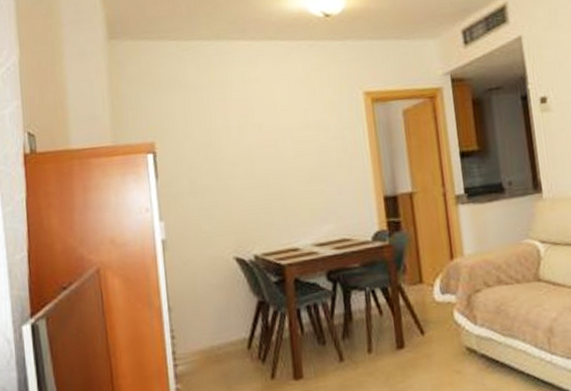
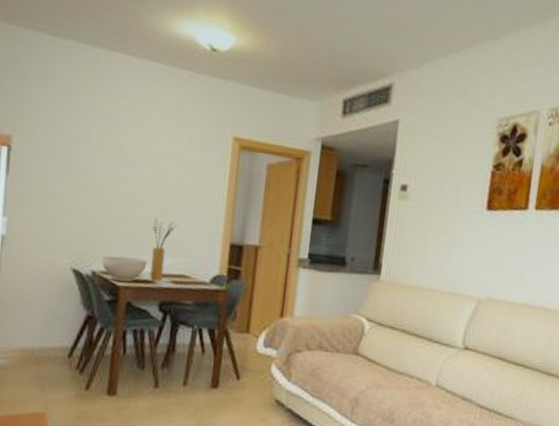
bowl: none [261,232,307,260] -> present [101,256,147,282]
vase: none [304,188,328,253] -> present [150,217,177,282]

